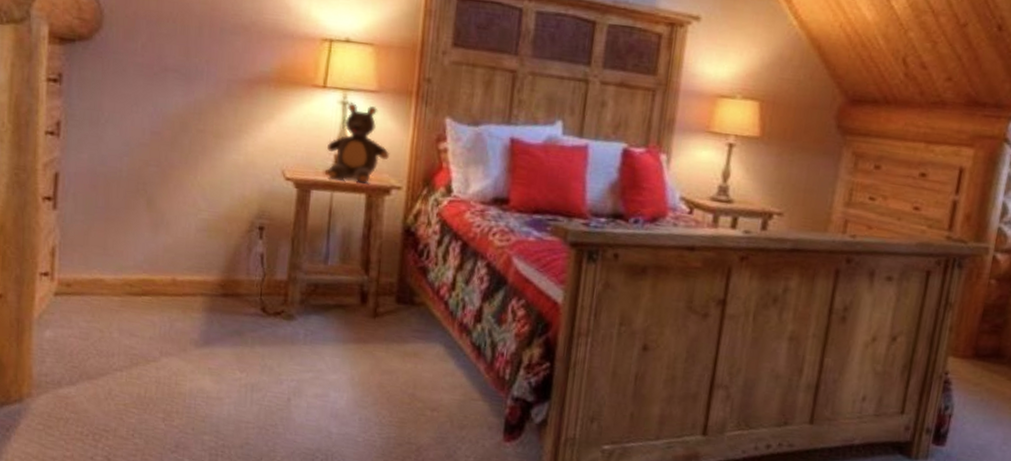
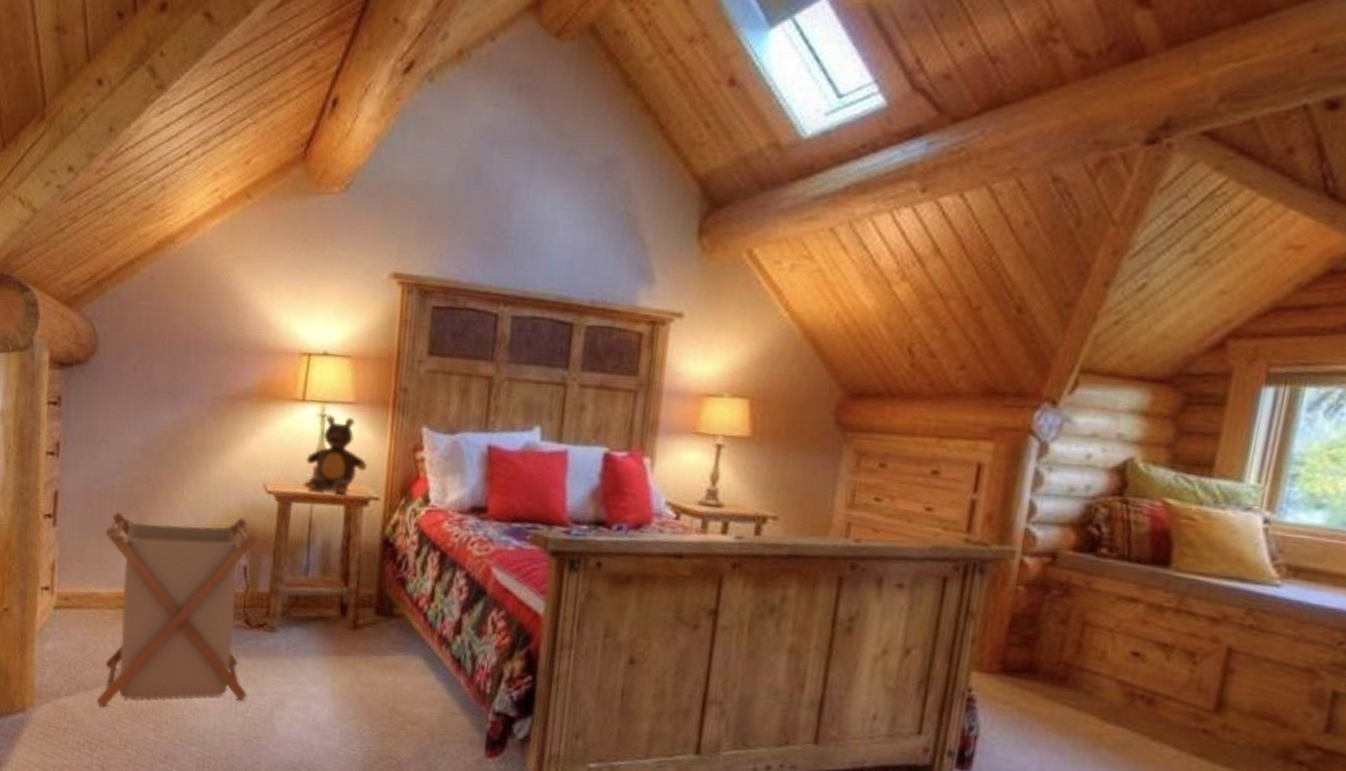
laundry basket: none [101,196,276,397] -> present [96,512,258,707]

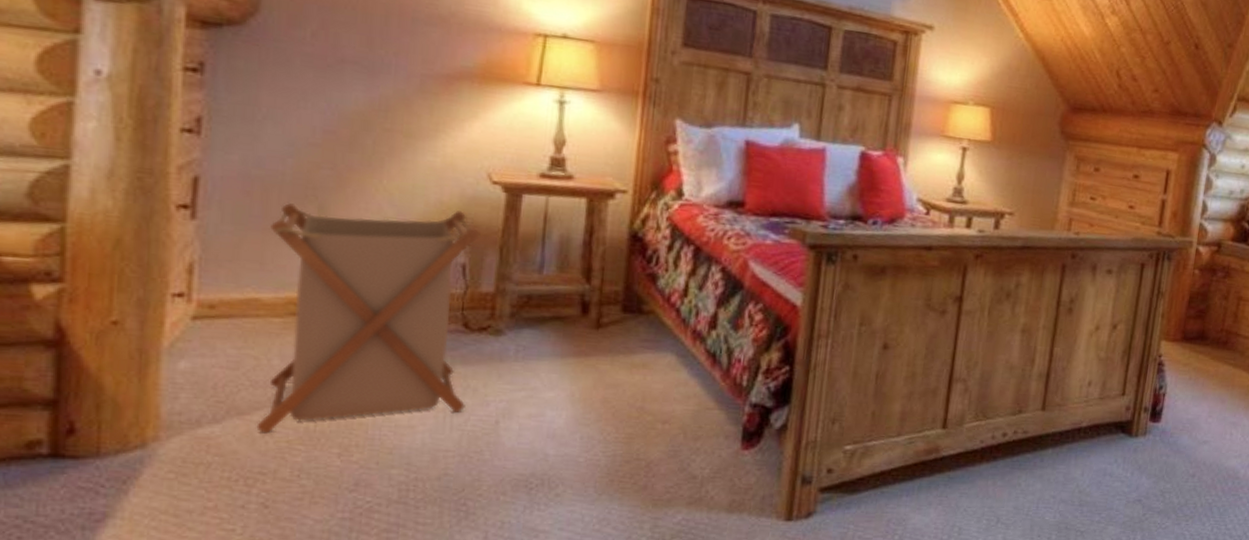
teddy bear: present [306,415,367,495] -> none [540,102,613,187]

